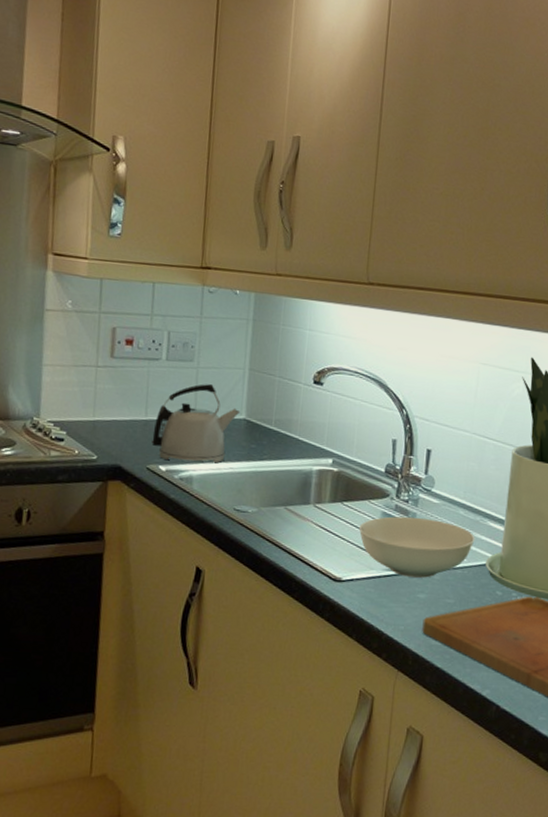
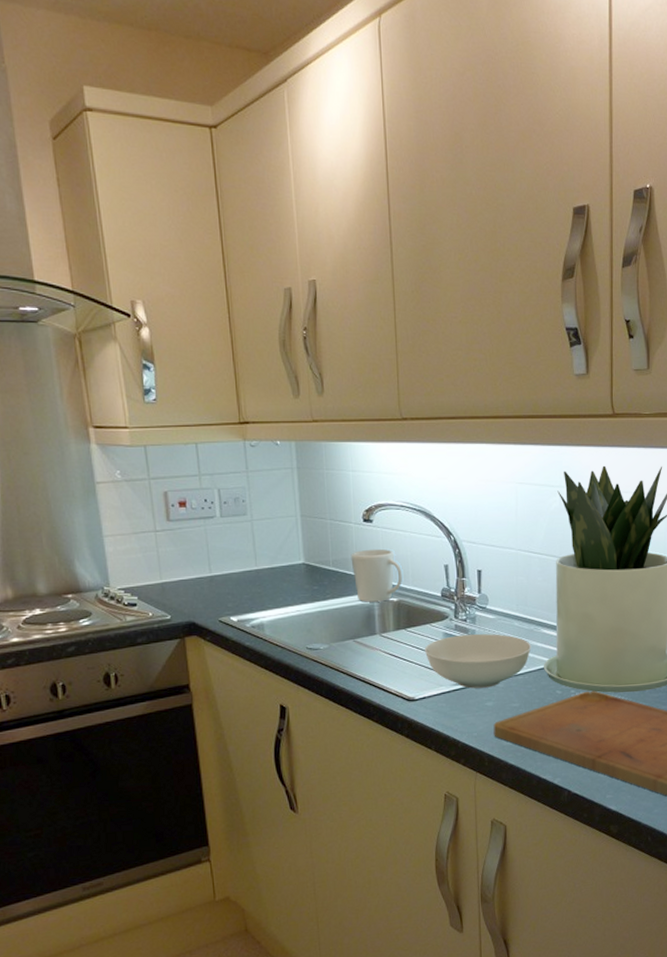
kettle: present [151,384,241,463] -> none [219,535,299,612]
mug: none [294,412,347,470] -> present [350,549,402,602]

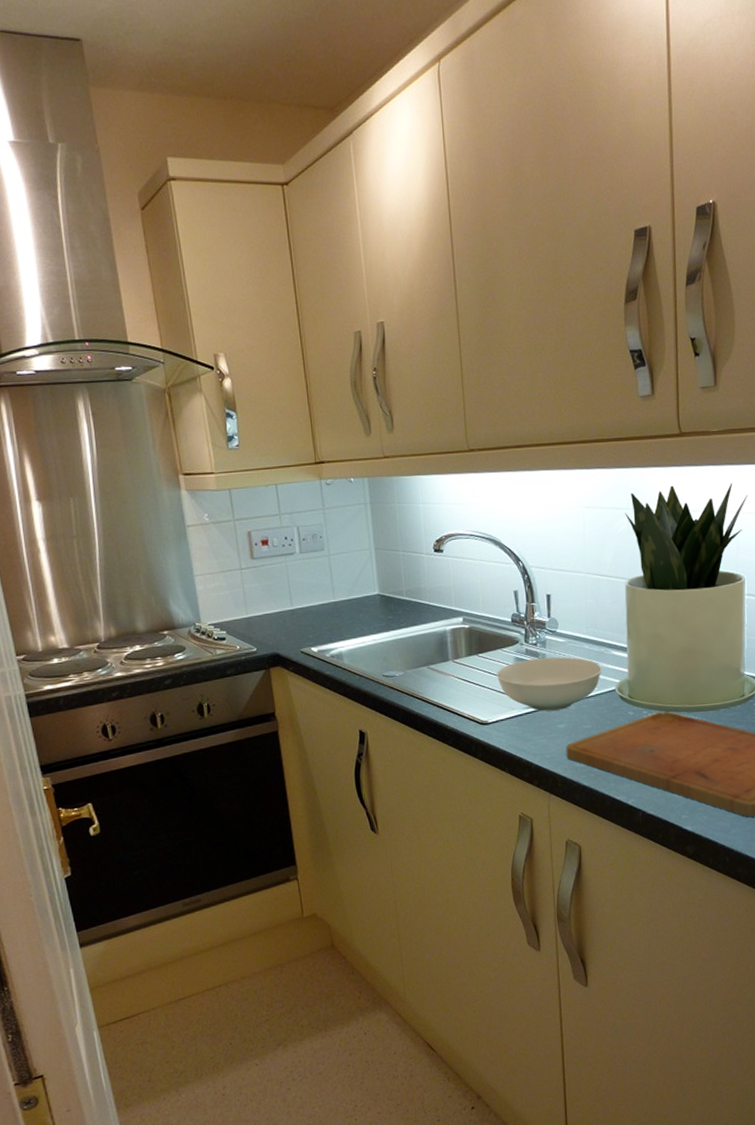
mug: present [350,549,402,602] -> none [423,577,473,630]

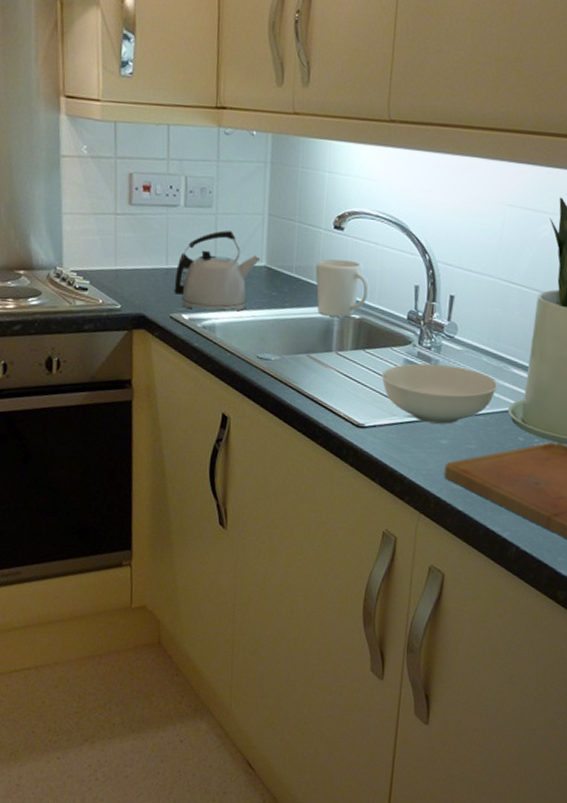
kettle: none [300,568,374,642] -> present [174,230,261,312]
mug: none [423,577,473,630] -> present [315,259,369,317]

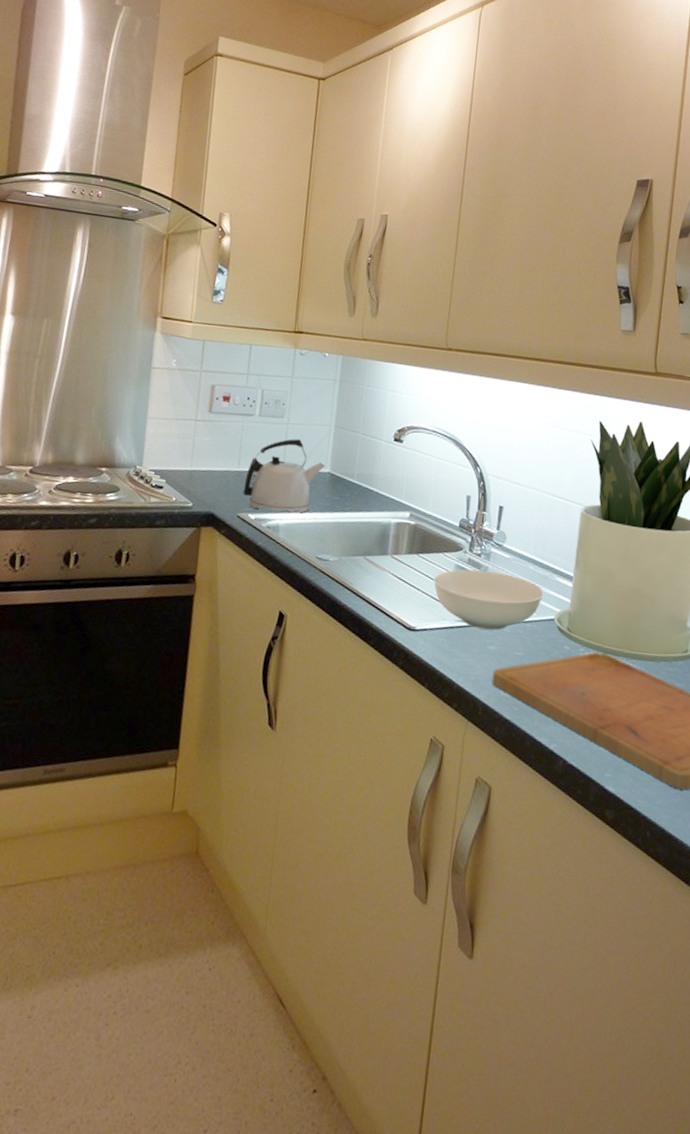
mug: present [315,259,369,317] -> none [375,468,424,523]

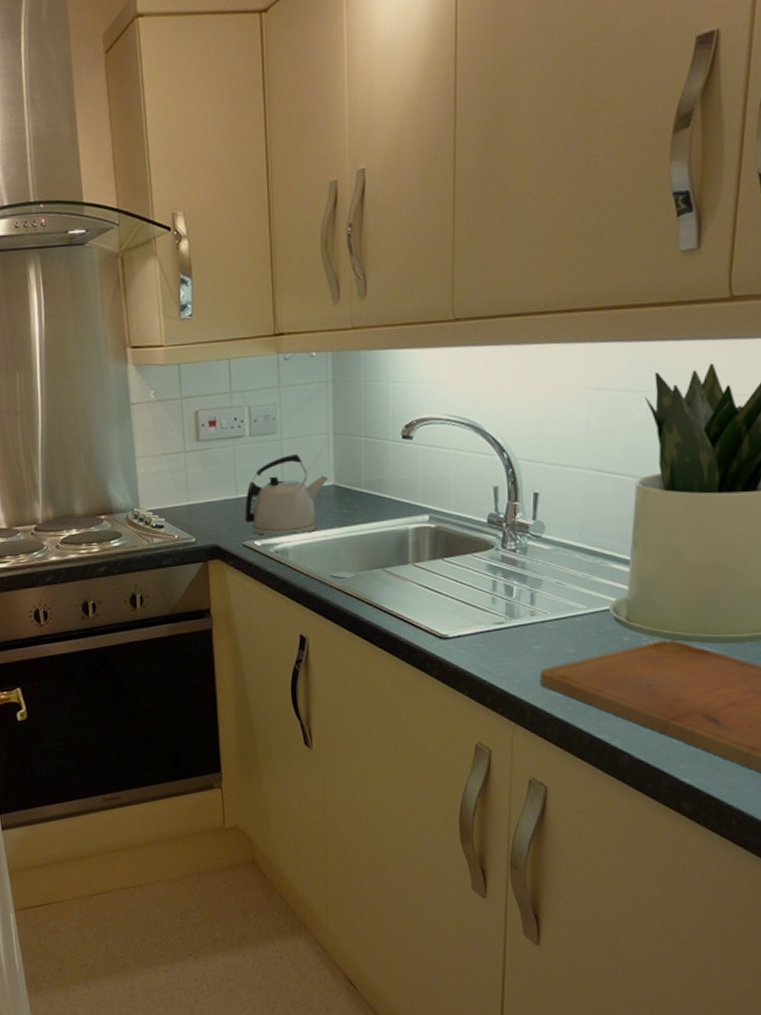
bowl: present [433,569,545,630] -> none [462,566,596,629]

